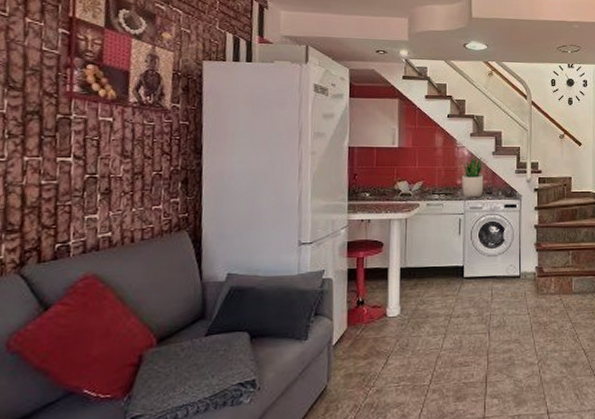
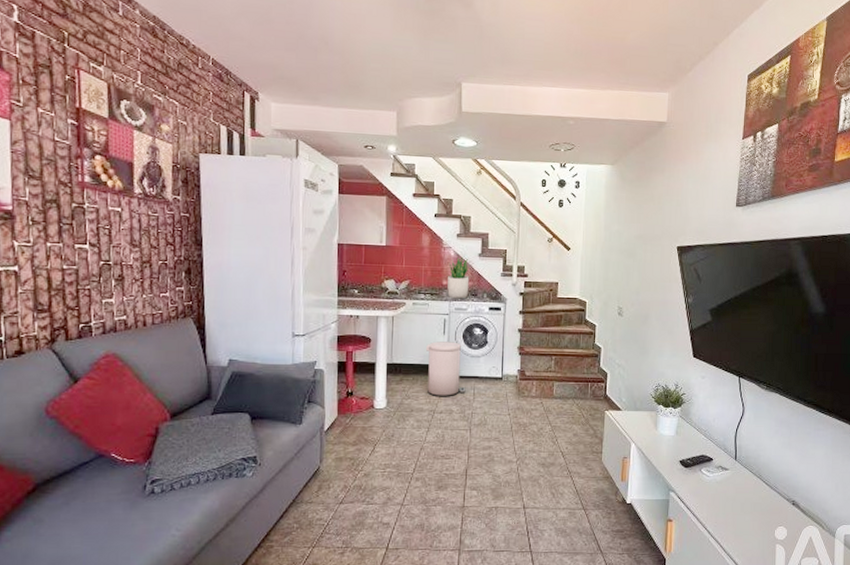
pedal bin: none [441,241,483,301] -> present [426,341,466,397]

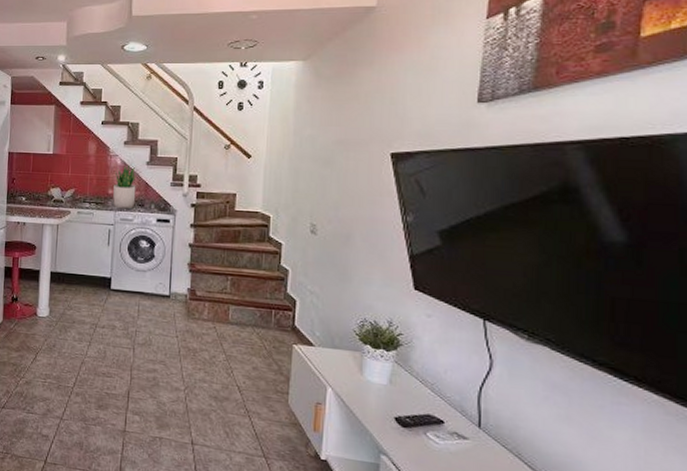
pedal bin: present [426,341,466,397] -> none [90,252,130,312]

